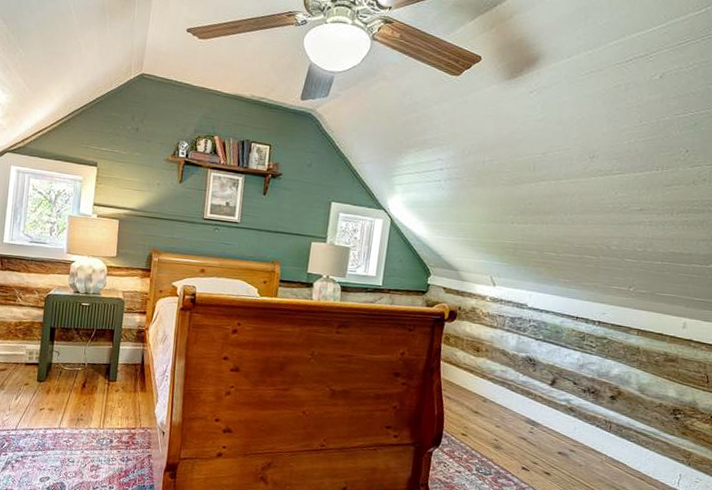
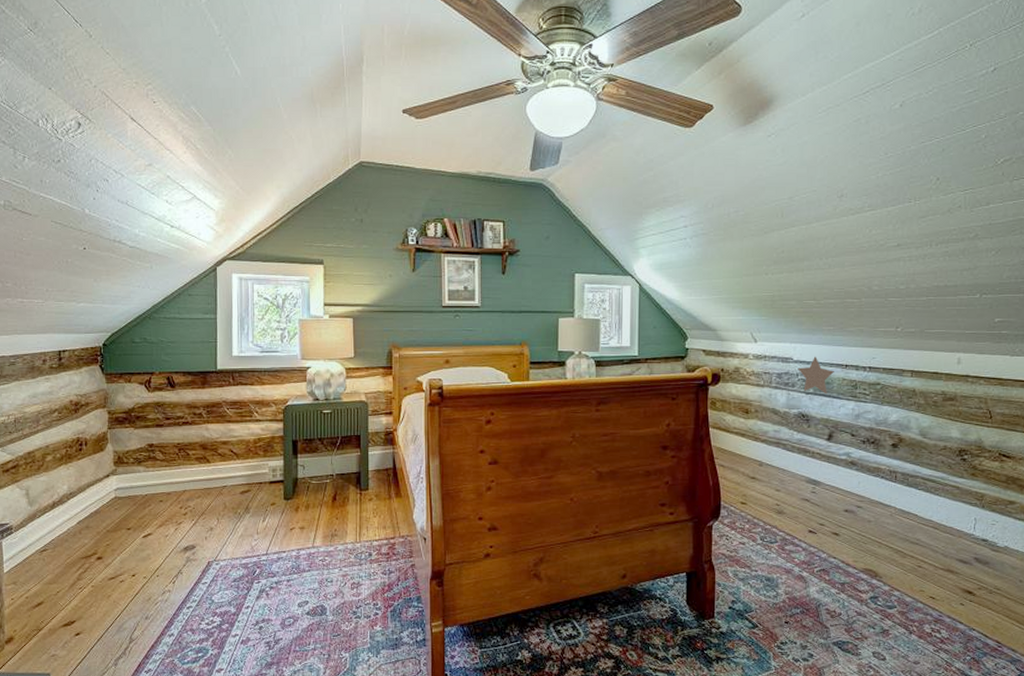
decorative star: none [530,305,565,343] -> present [797,356,834,395]

